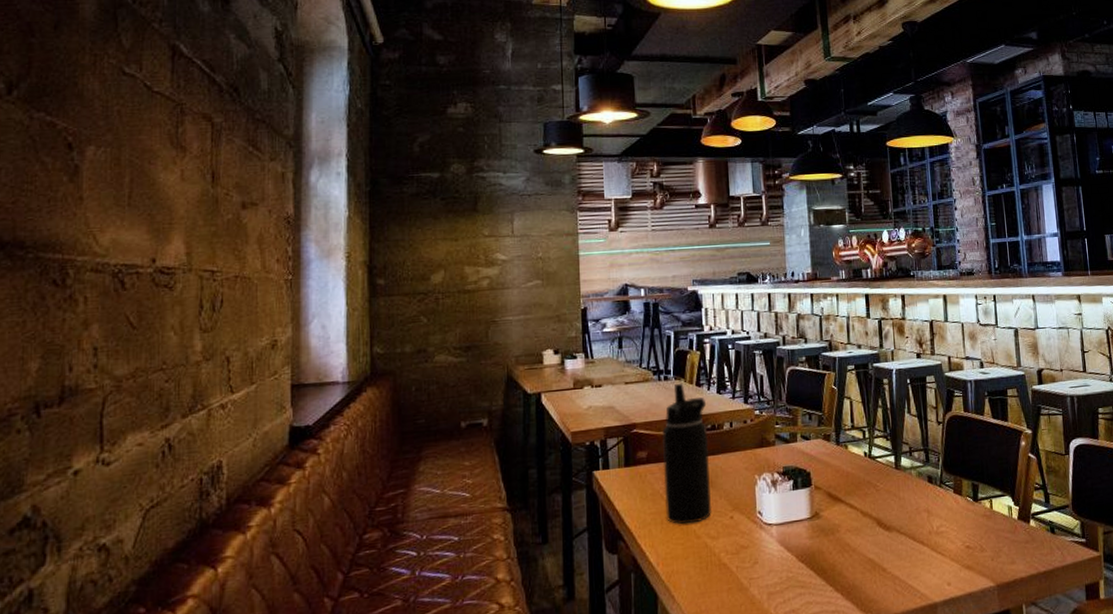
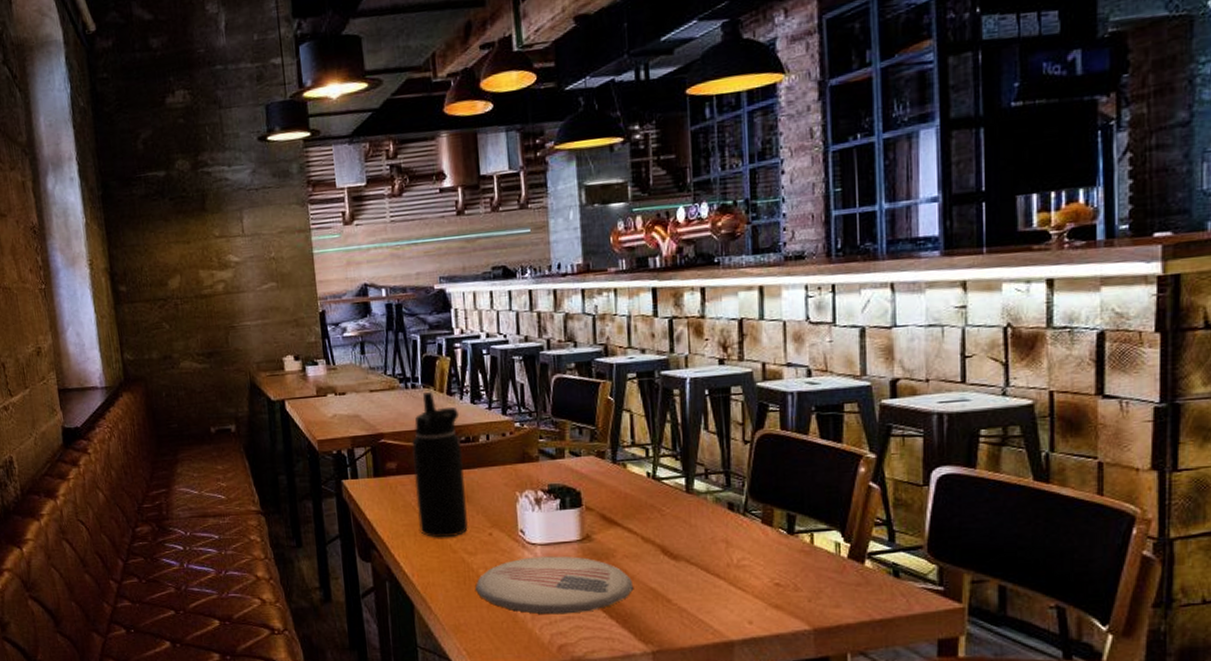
plate: none [717,534,856,594] -> present [476,556,634,615]

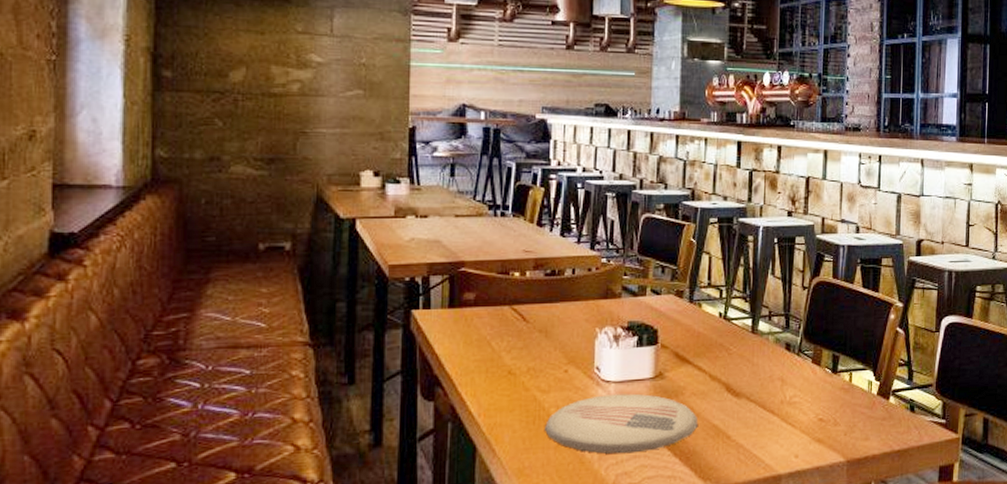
water bottle: present [412,392,469,538] -> none [491,222,547,375]

